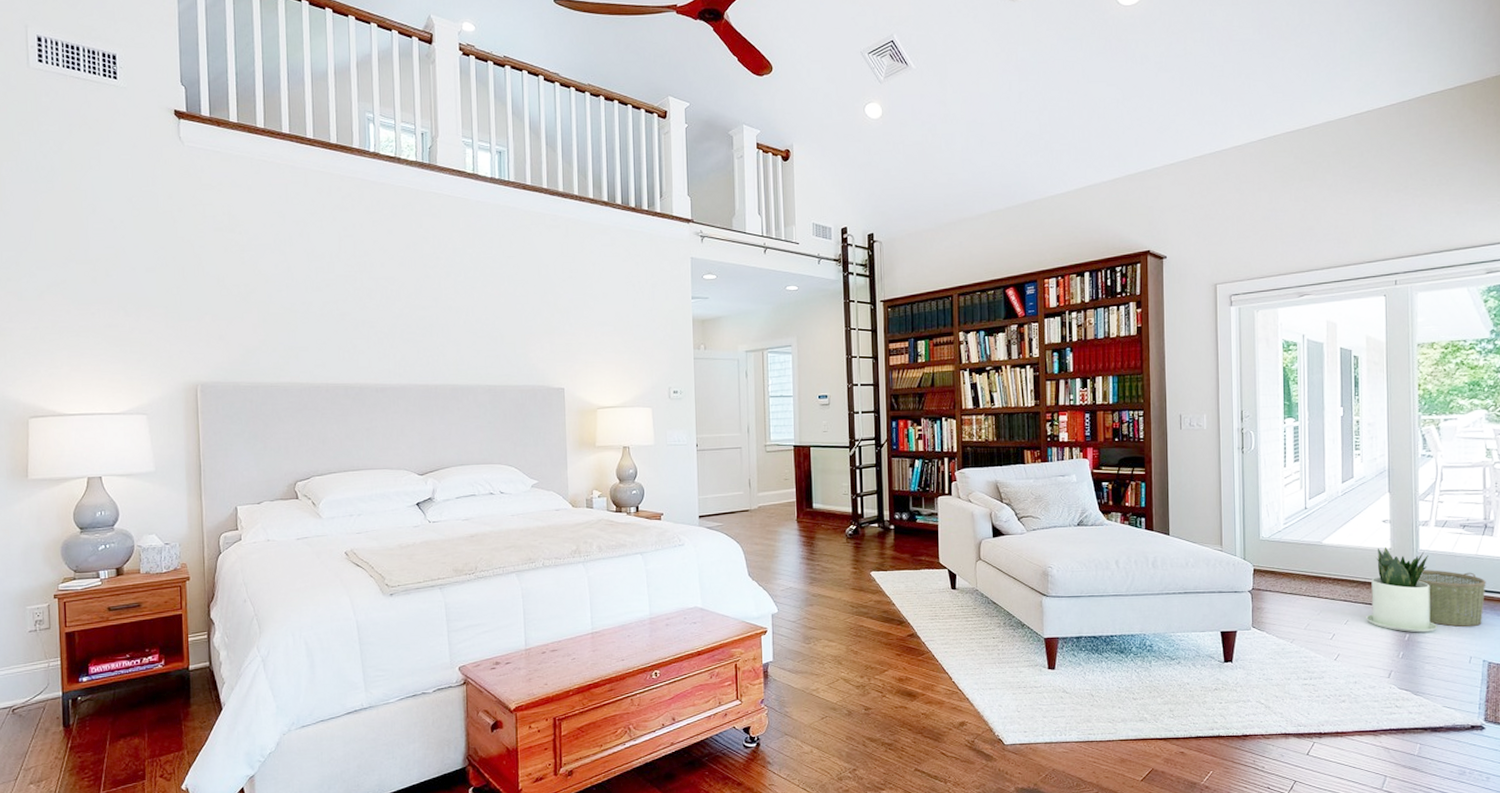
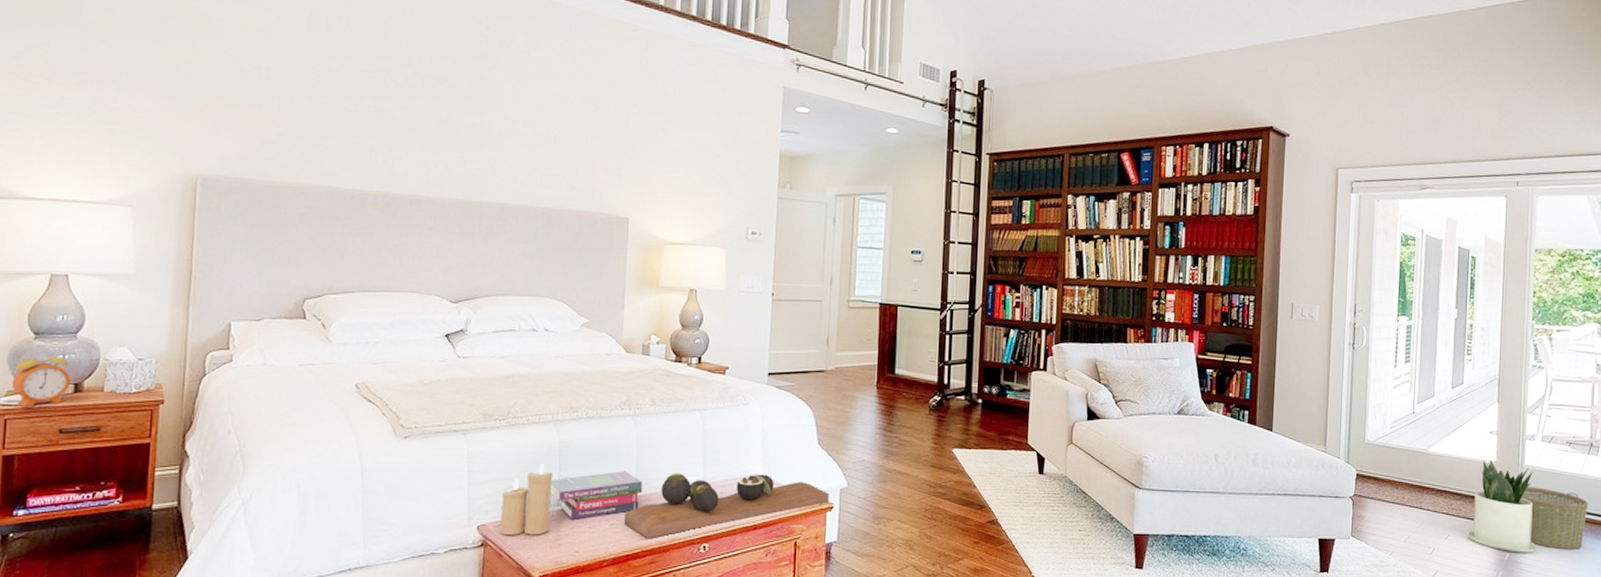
alarm clock: none [66,541,113,592] -> present [12,349,71,408]
candle: none [477,609,520,674] -> present [500,463,553,536]
books: none [517,611,598,657] -> present [549,471,643,520]
decorative tray: none [584,606,763,670] -> present [624,472,829,539]

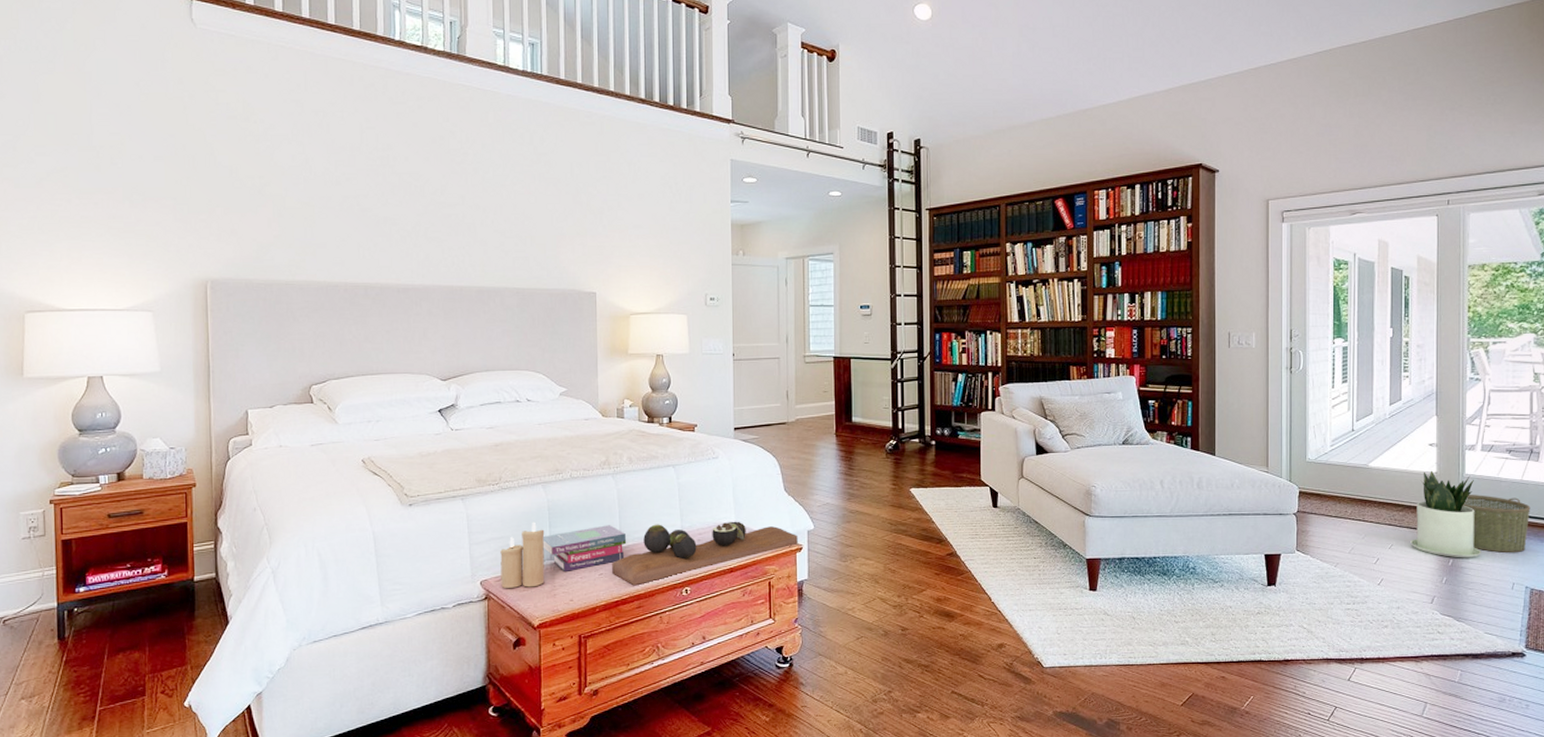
alarm clock: present [12,349,71,408] -> none [63,444,114,497]

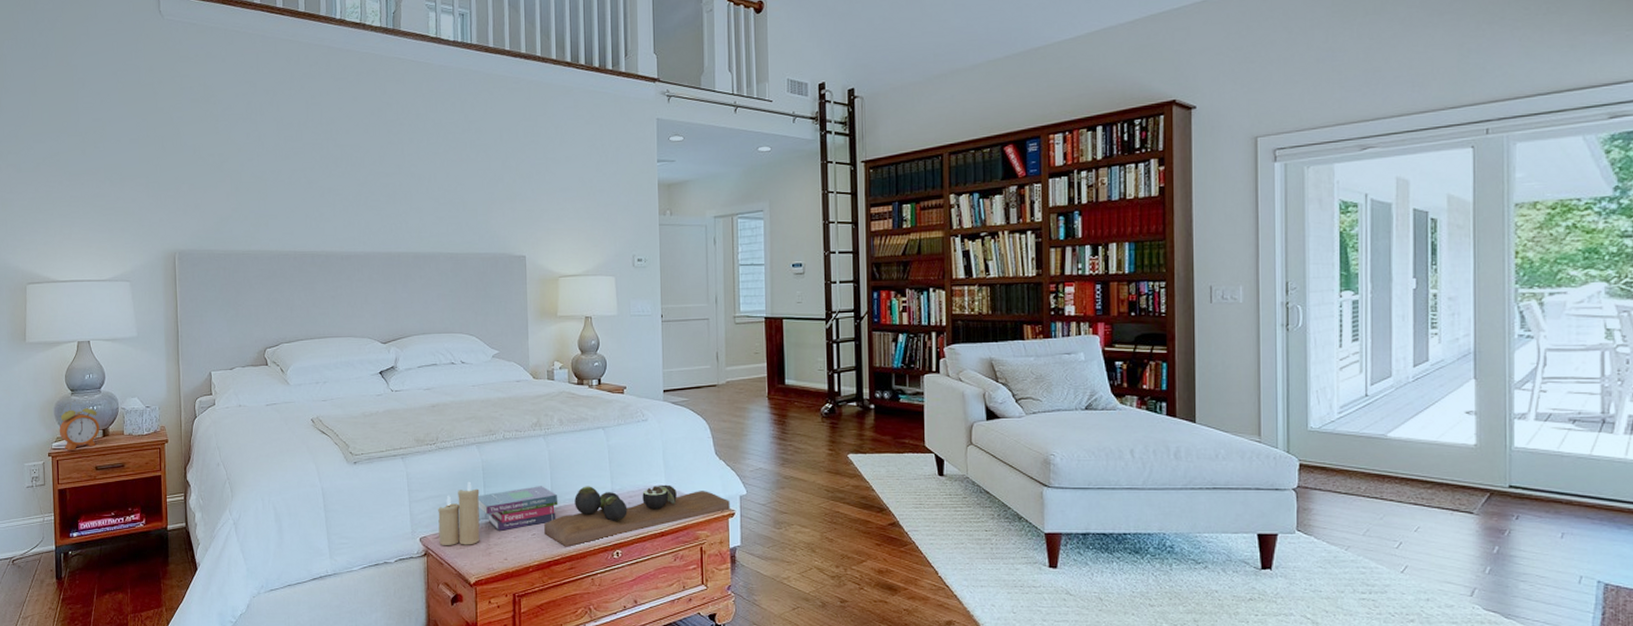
alarm clock: none [63,444,114,497] -> present [59,402,100,451]
planter: present [1410,470,1482,558] -> none [1442,442,1537,545]
basket: present [1463,494,1531,553] -> none [1512,470,1603,540]

